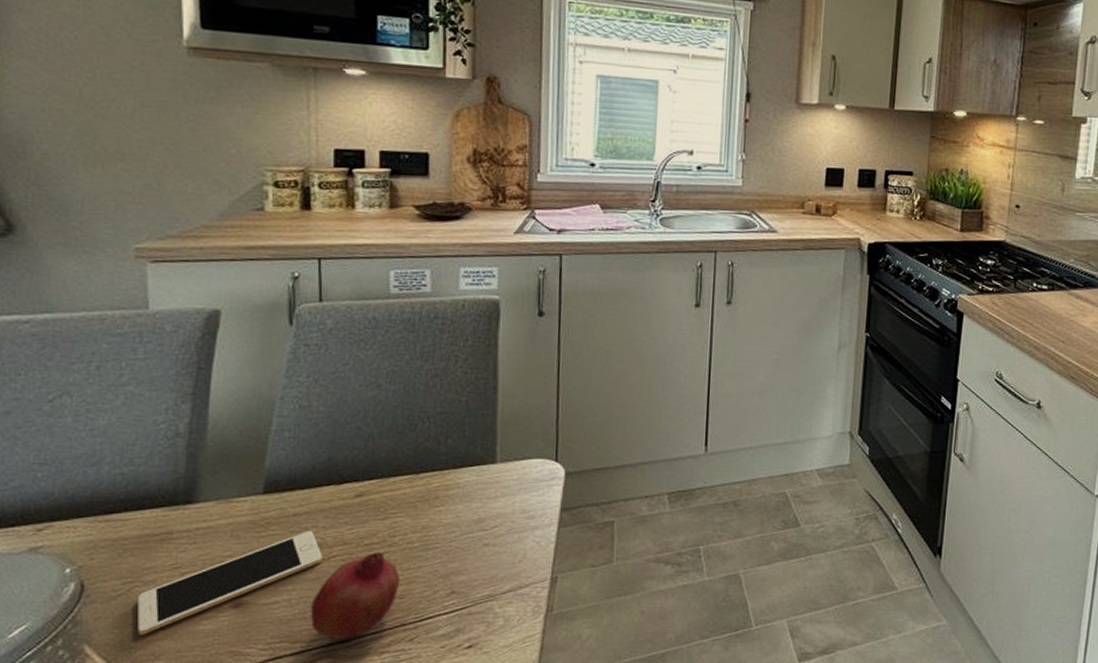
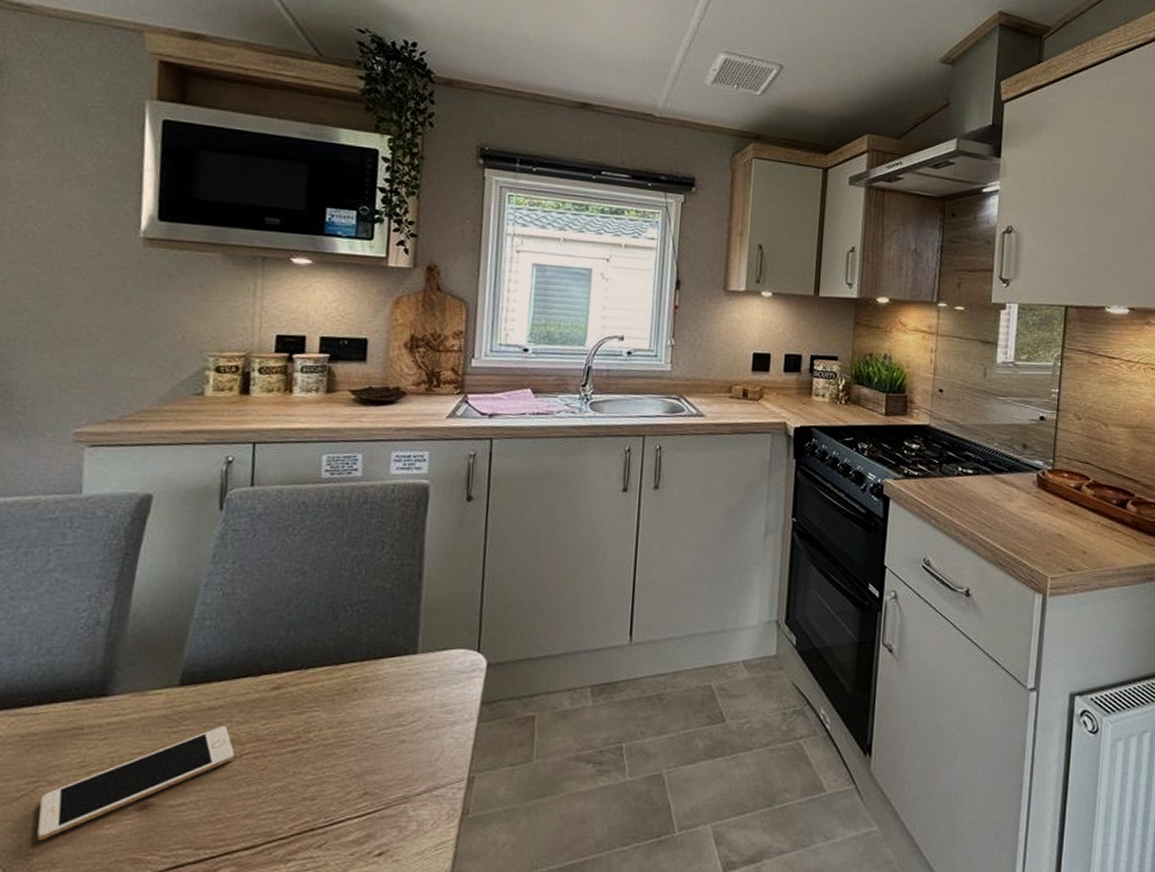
fruit: present [311,552,400,638] -> none [217,749,313,844]

